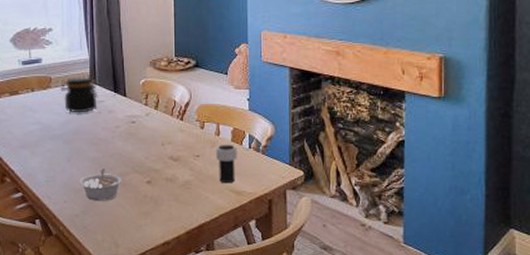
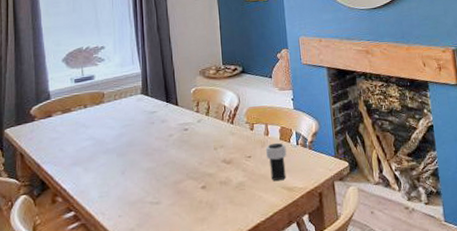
jar: present [60,77,98,113] -> none [113,90,151,126]
legume: present [79,167,122,201] -> none [134,177,177,212]

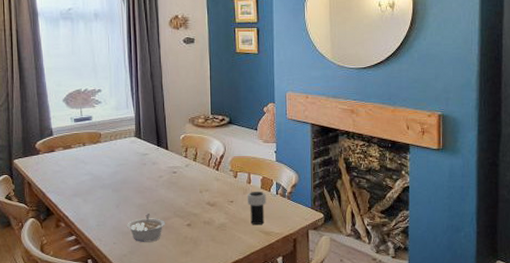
legume: none [134,177,177,212] -> present [127,213,165,242]

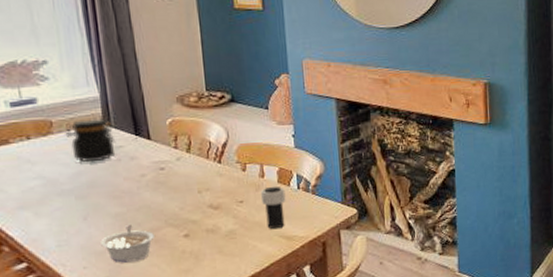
jar: none [109,133,143,165] -> present [65,119,116,163]

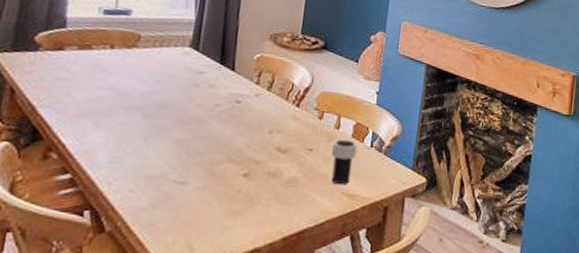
jar: present [65,119,116,163] -> none [150,38,200,83]
legume: present [100,224,154,263] -> none [154,152,213,193]

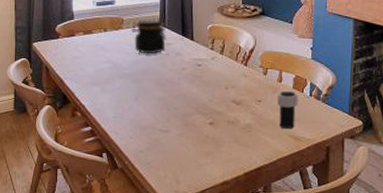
jar: none [150,38,200,83] -> present [131,20,167,54]

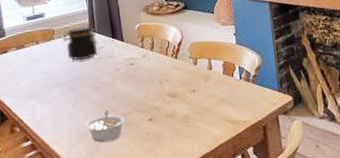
legume: none [145,107,186,139] -> present [85,109,125,143]
cup: present [276,90,299,129] -> none [209,77,230,115]

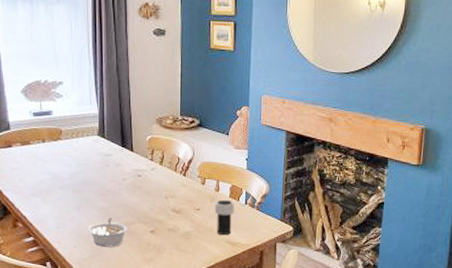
jar: present [63,26,98,61] -> none [70,131,107,165]
cup: none [209,77,230,115] -> present [214,199,235,235]

